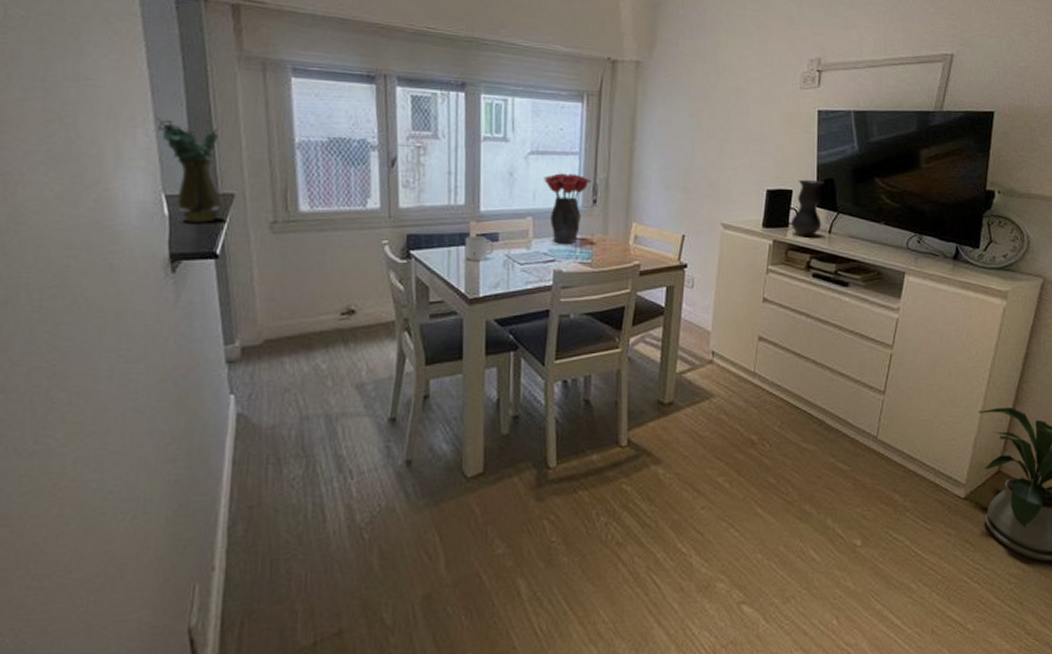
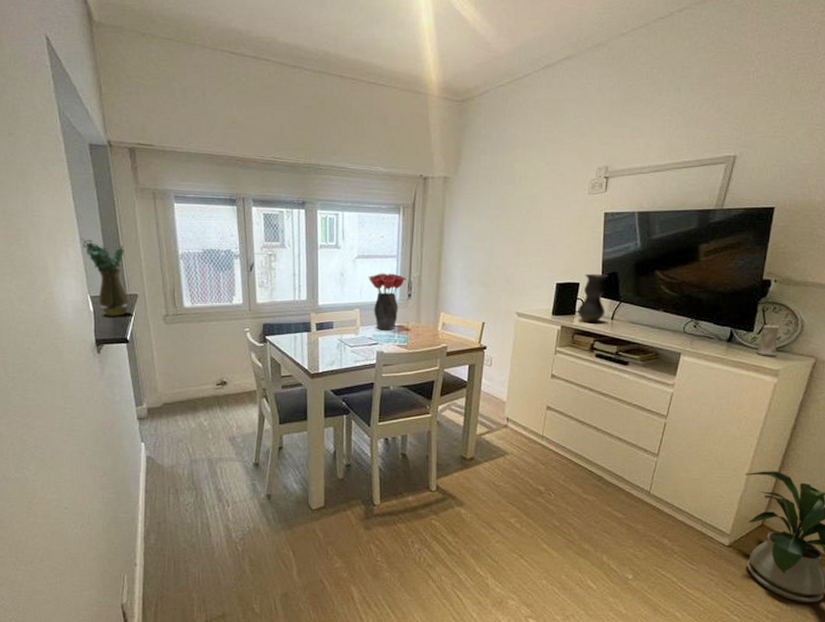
mug: present [464,236,494,261] -> none [307,325,329,344]
candle: none [984,238,1006,276] -> present [757,322,780,356]

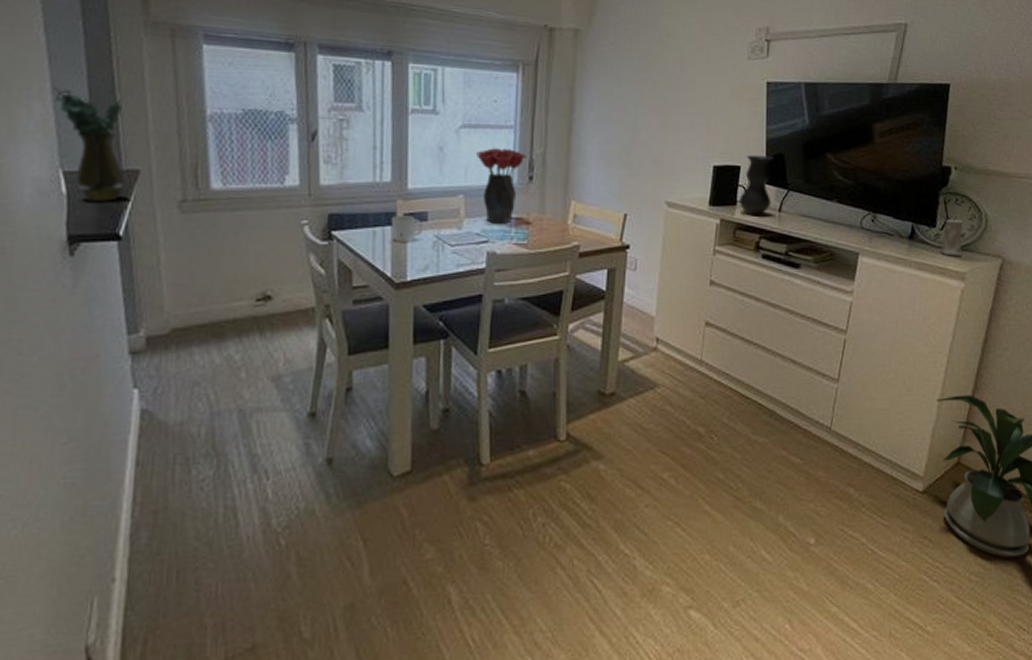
mug: none [307,325,329,344] -> present [391,215,422,242]

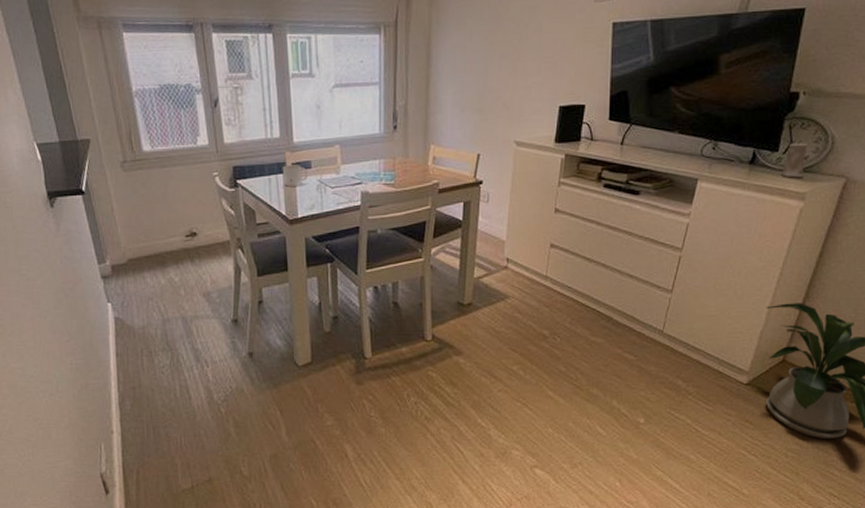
vase: present [53,87,125,201] -> none [20,78,81,165]
bouquet: present [476,148,527,224] -> none [348,103,391,168]
vase: present [739,154,774,217] -> none [583,93,618,150]

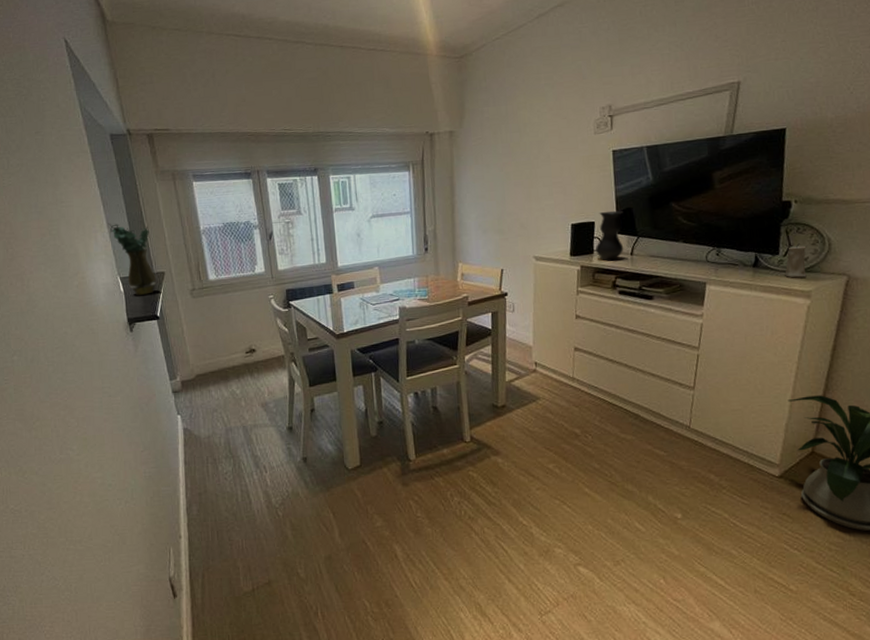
vase: none [20,78,81,165] -> present [108,223,157,295]
mug: present [282,165,308,186] -> none [328,286,351,305]
vase: none [583,93,618,150] -> present [596,211,624,261]

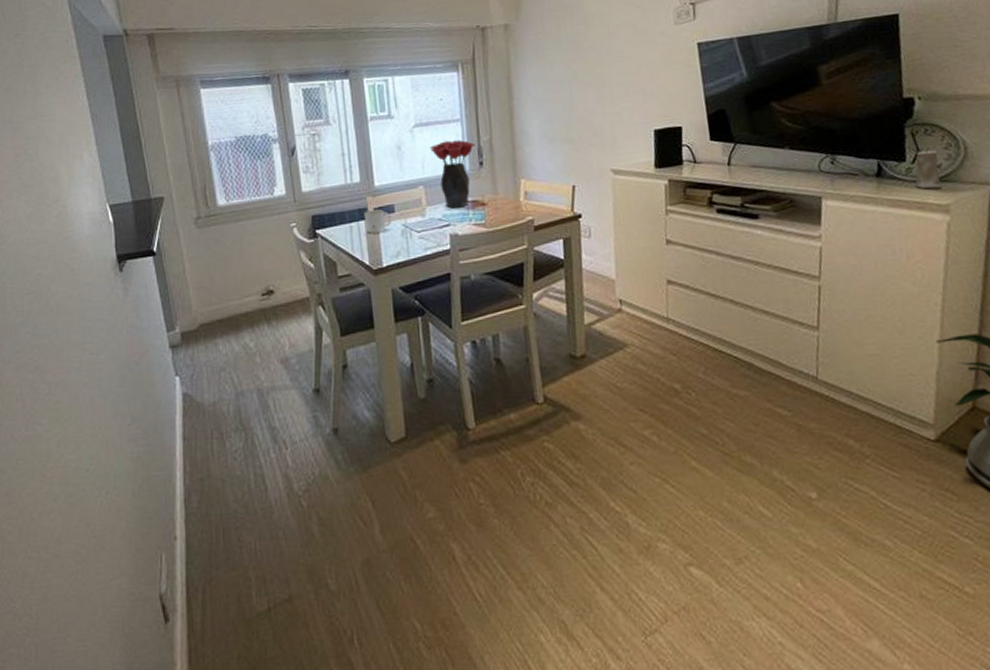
vase: present [108,223,157,295] -> none [97,139,154,226]
mug: none [328,286,351,305] -> present [363,209,391,234]
bouquet: none [384,229,422,286] -> present [430,139,475,209]
vase: present [596,211,624,261] -> none [685,113,720,173]

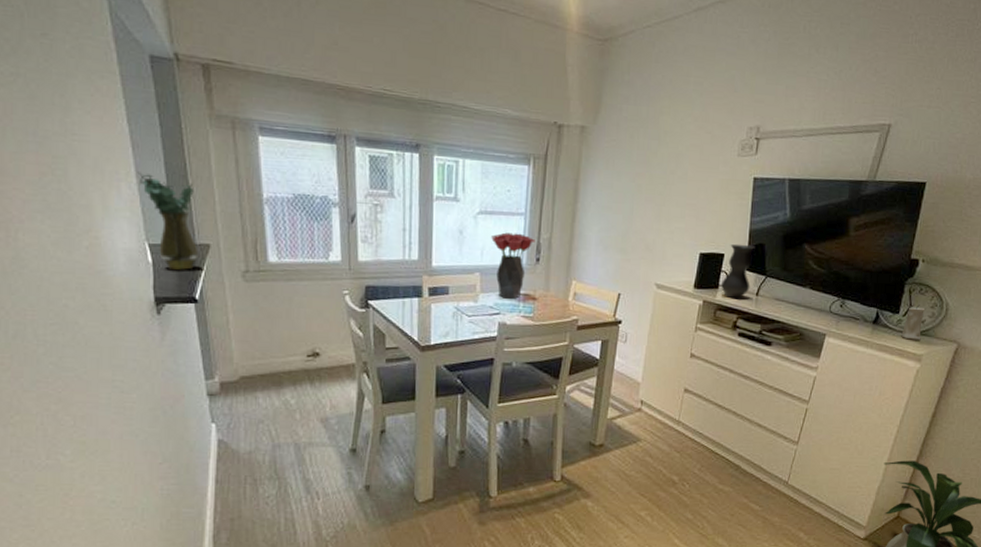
vase: none [97,139,154,226] -> present [137,172,199,270]
mug: present [363,209,391,234] -> none [417,289,444,312]
vase: none [685,113,720,173] -> present [721,244,755,299]

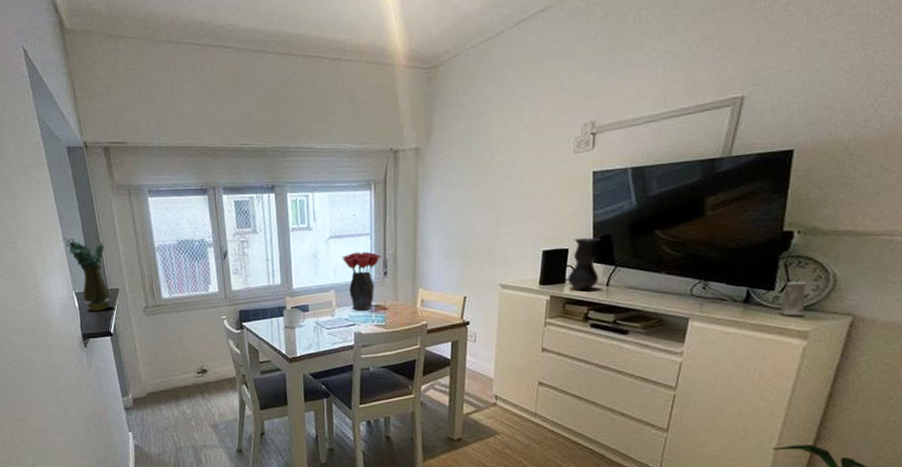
mug: none [417,289,444,312] -> present [282,308,306,328]

